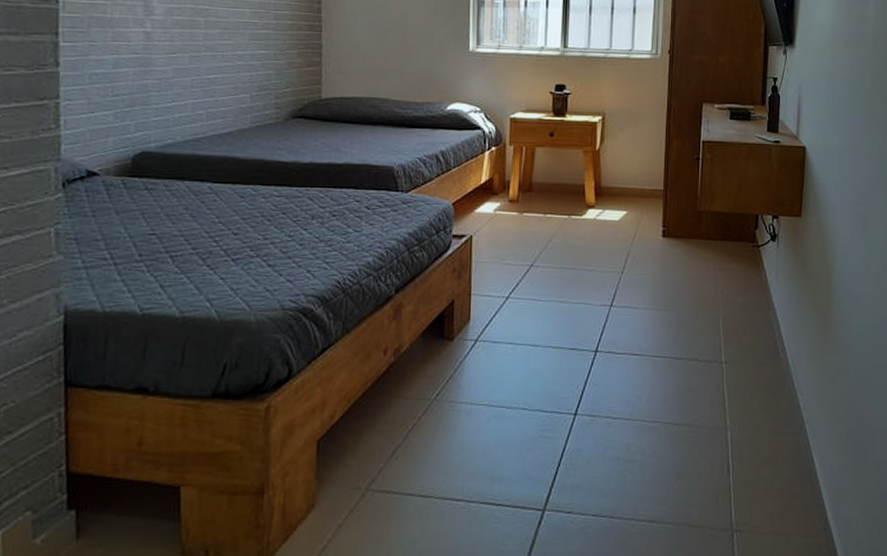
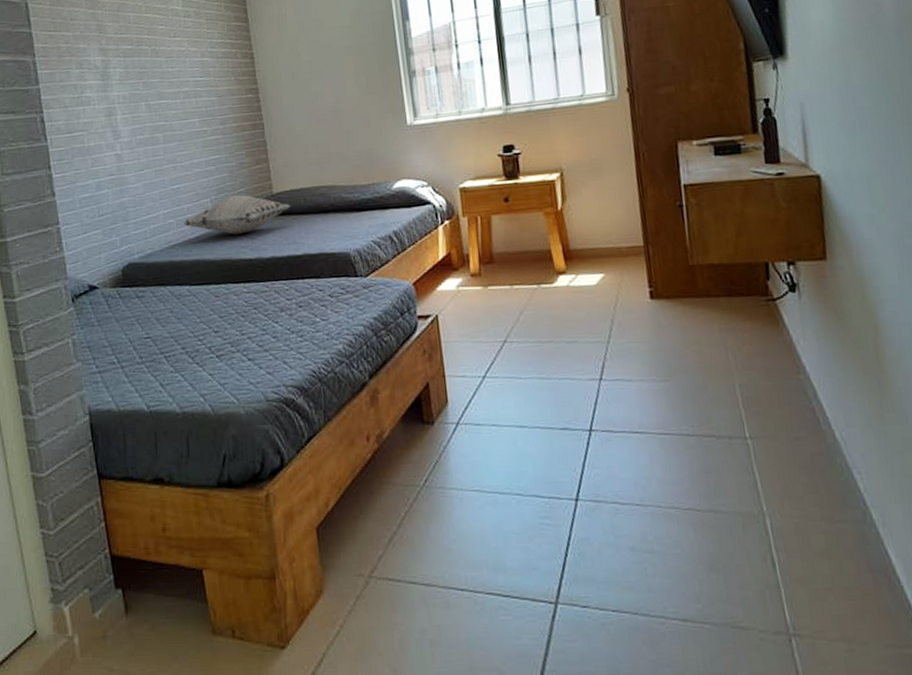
decorative pillow: none [215,95,339,136] -> present [184,195,291,236]

